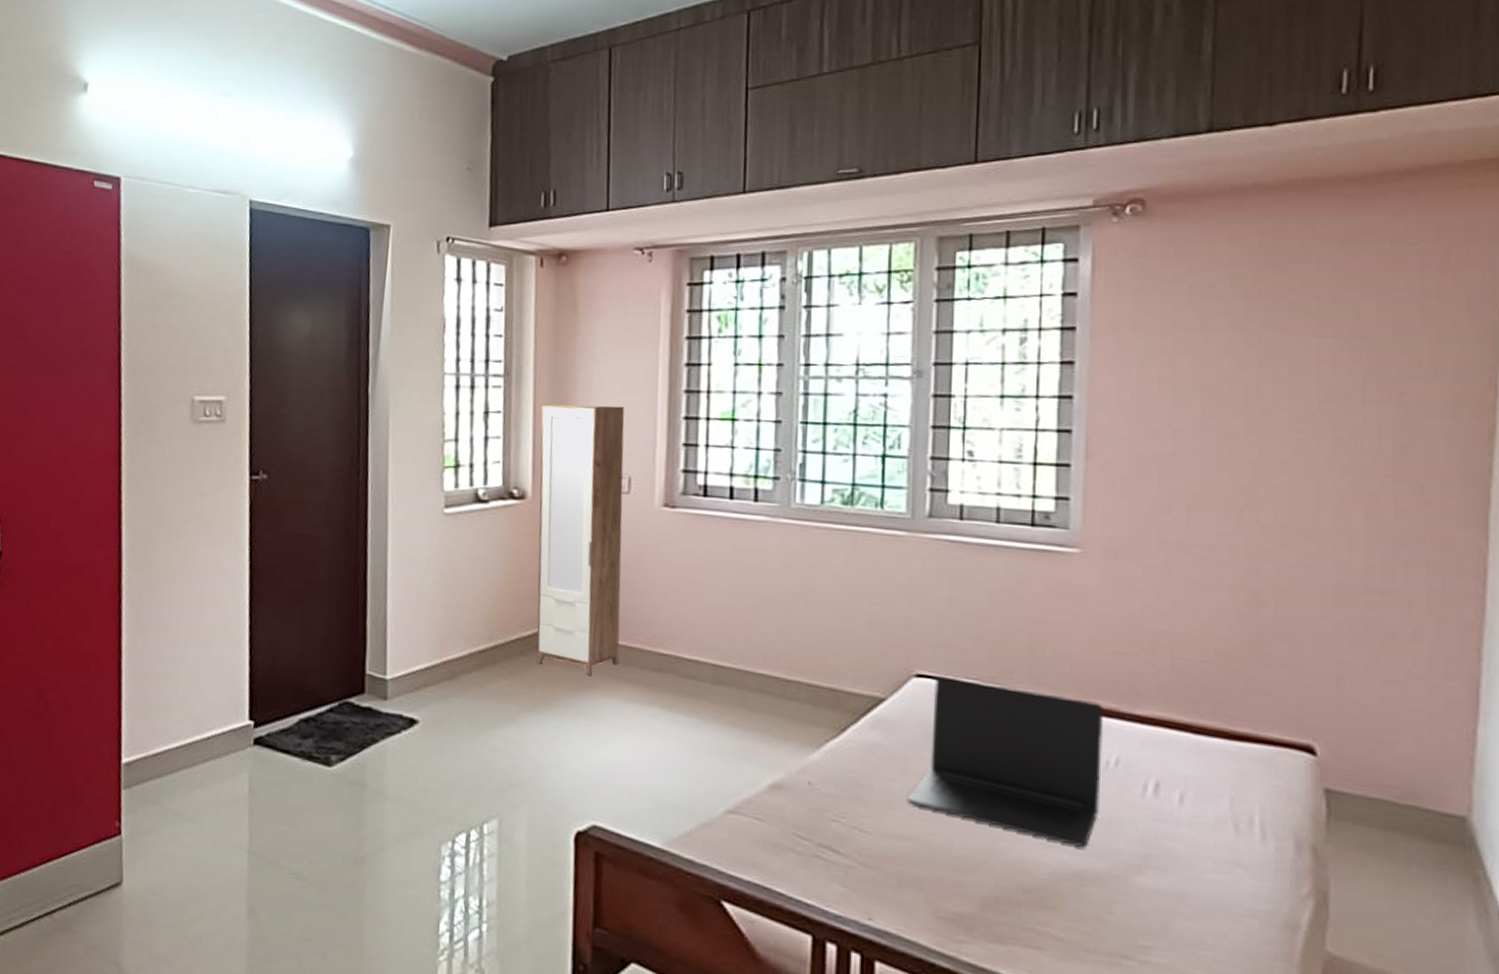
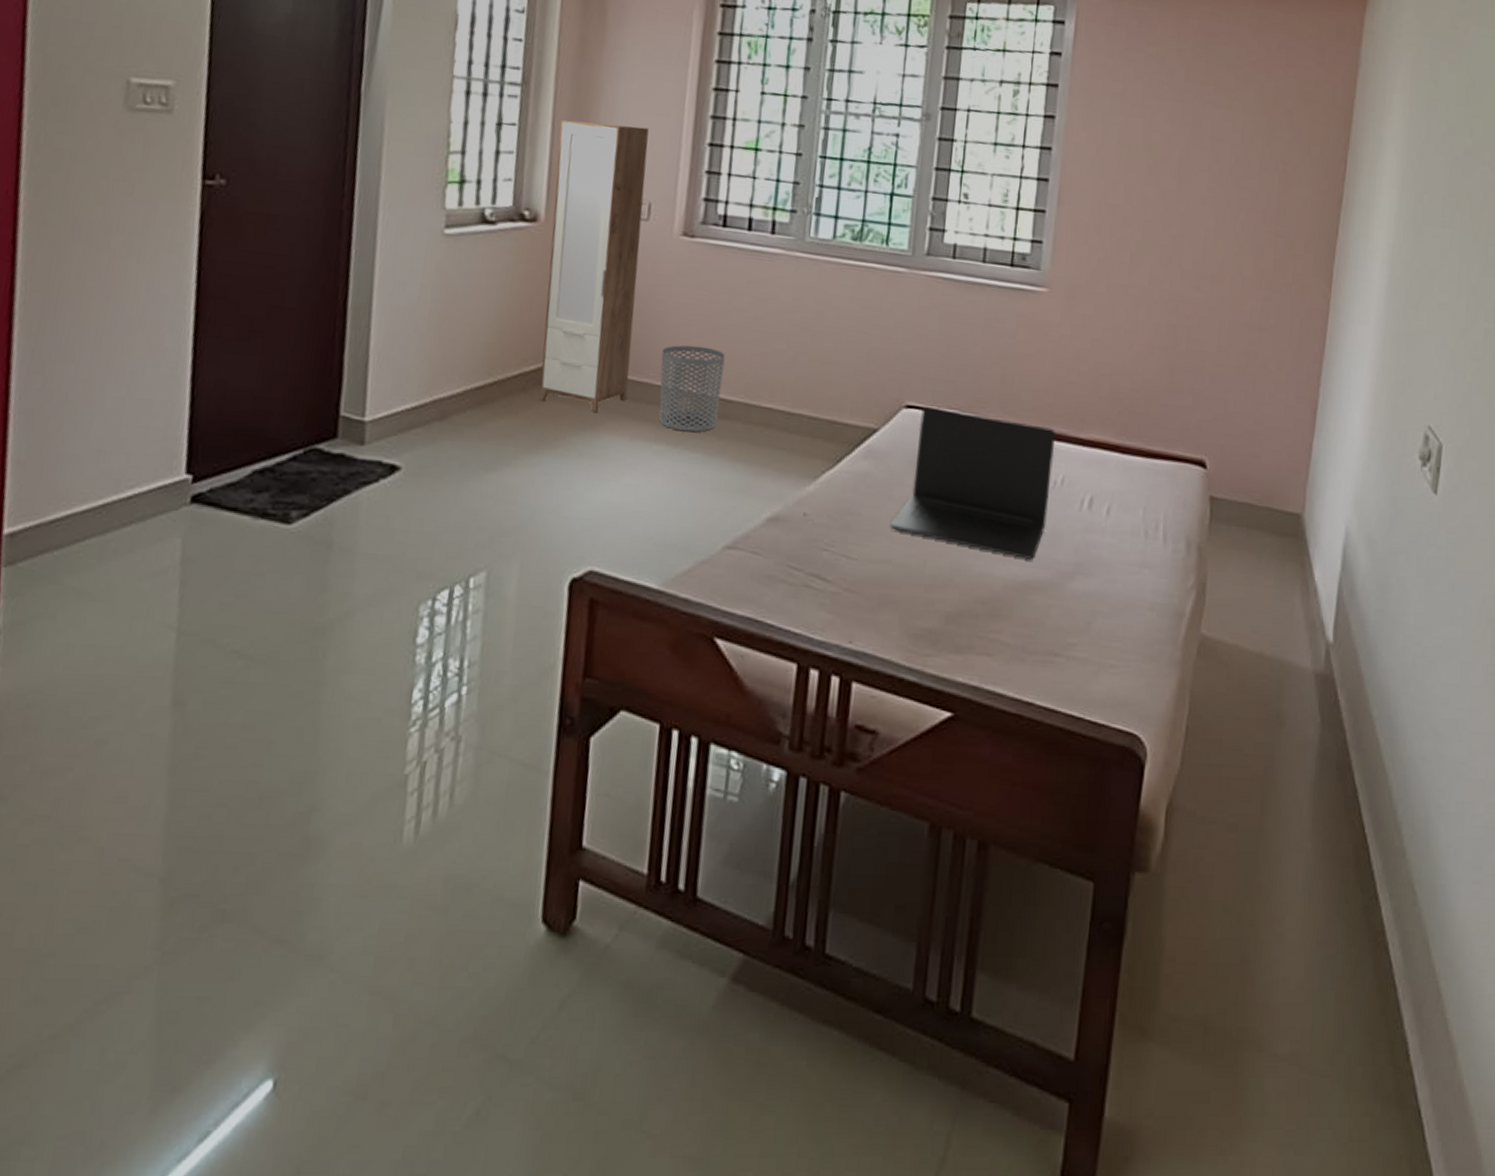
waste bin: none [650,611,715,697] -> present [659,344,726,433]

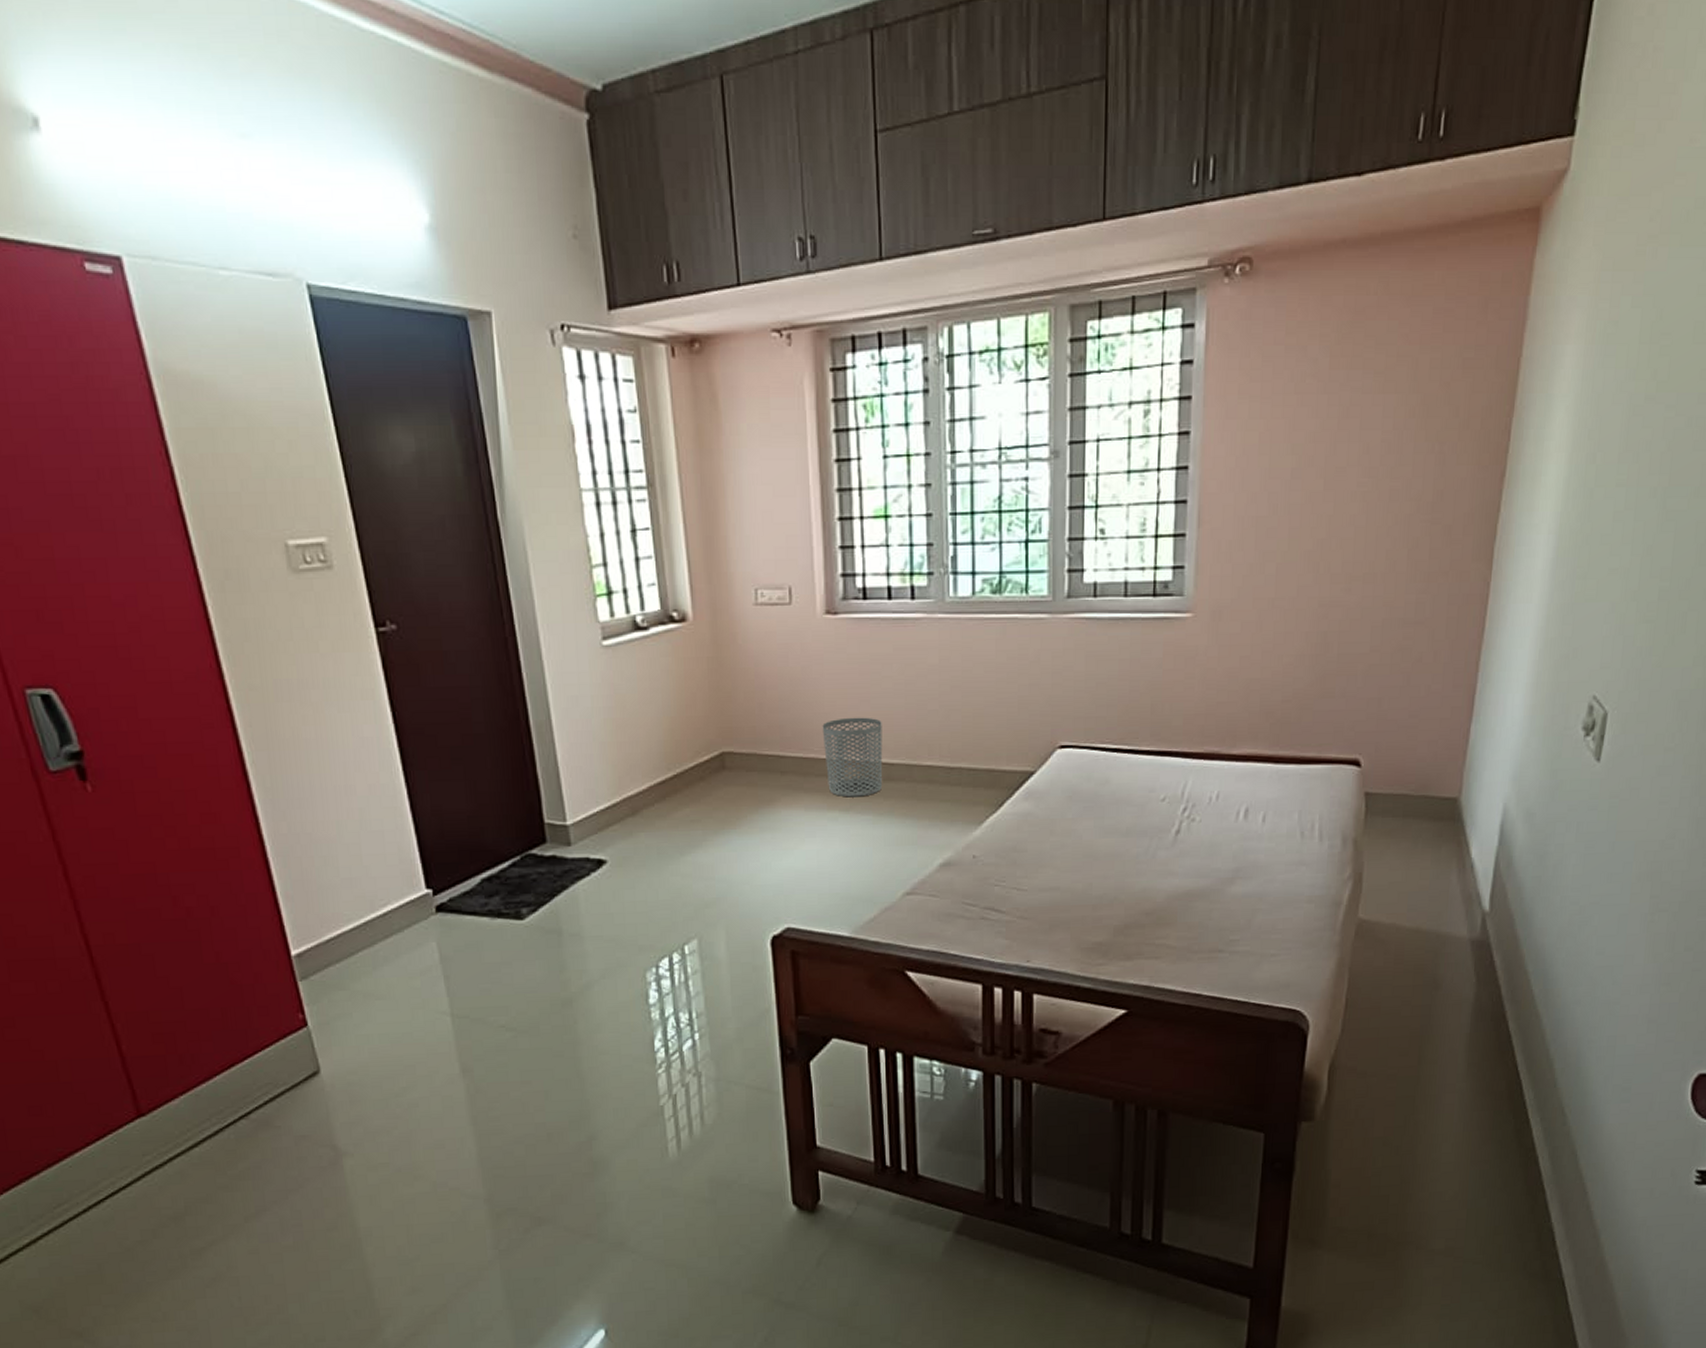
cabinet: present [539,120,649,413] -> none [691,512,796,791]
laptop: present [890,406,1055,559] -> none [1055,743,1208,871]

